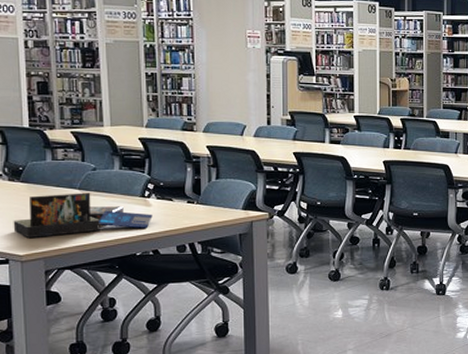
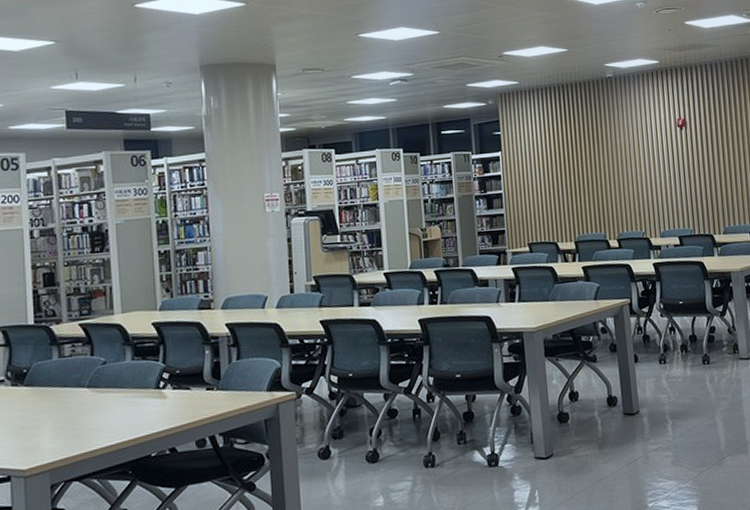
board game: present [13,193,153,239] -> none [16,390,169,450]

